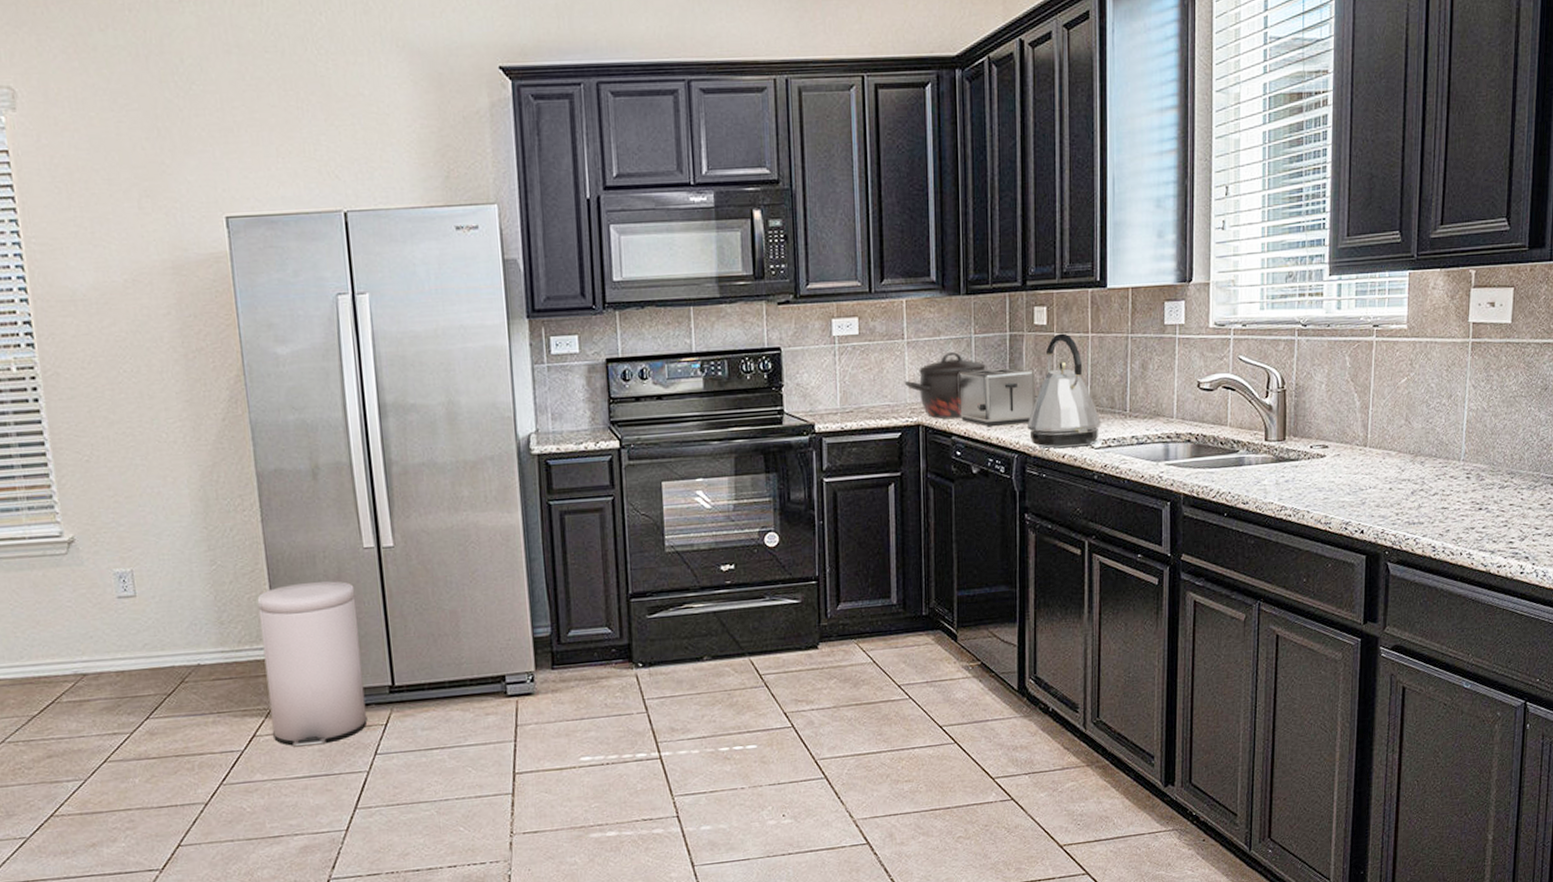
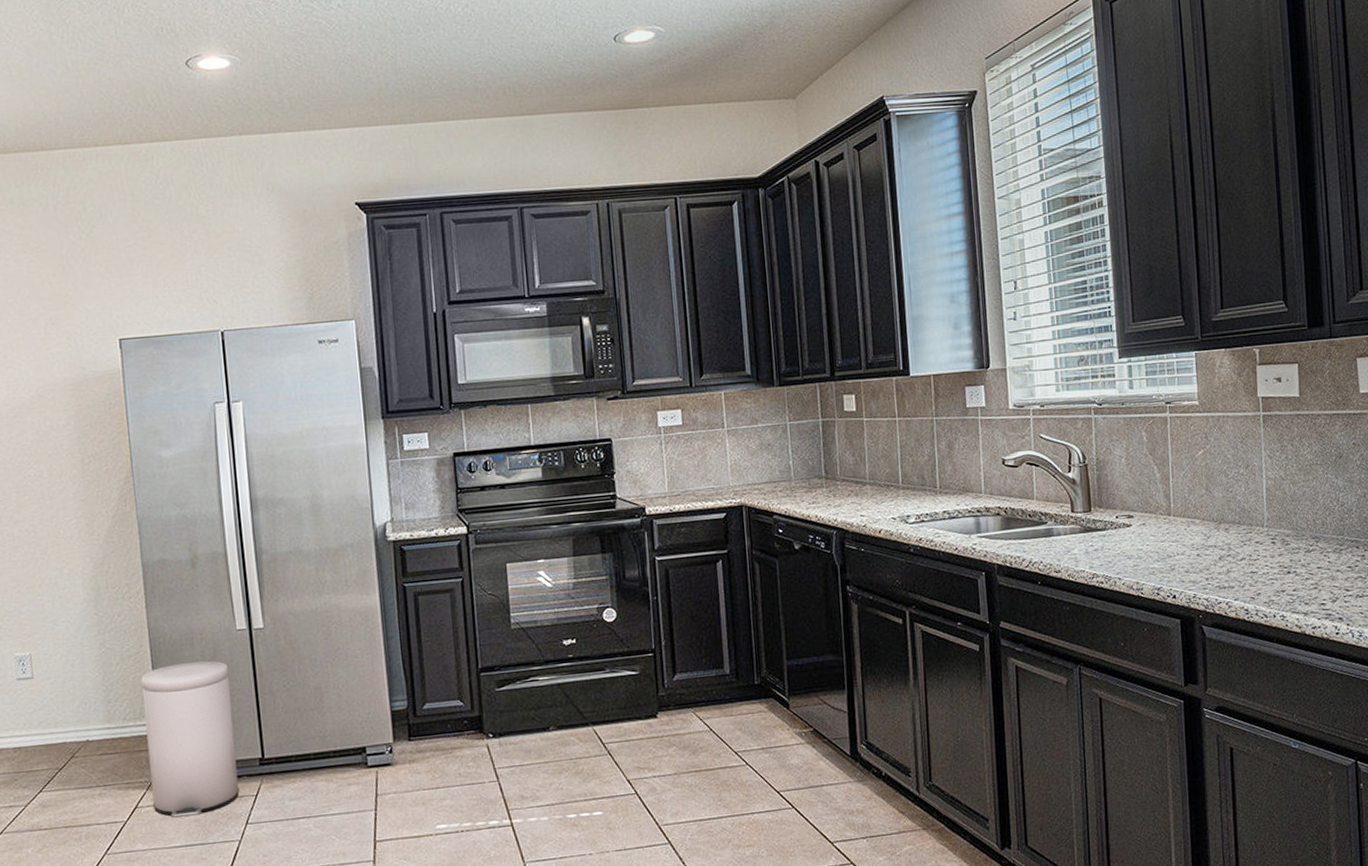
cooking pot: present [904,352,986,420] -> none [726,438,802,501]
toaster: present [959,367,1035,428] -> none [777,451,850,507]
kettle: present [1028,333,1102,449] -> none [844,418,914,525]

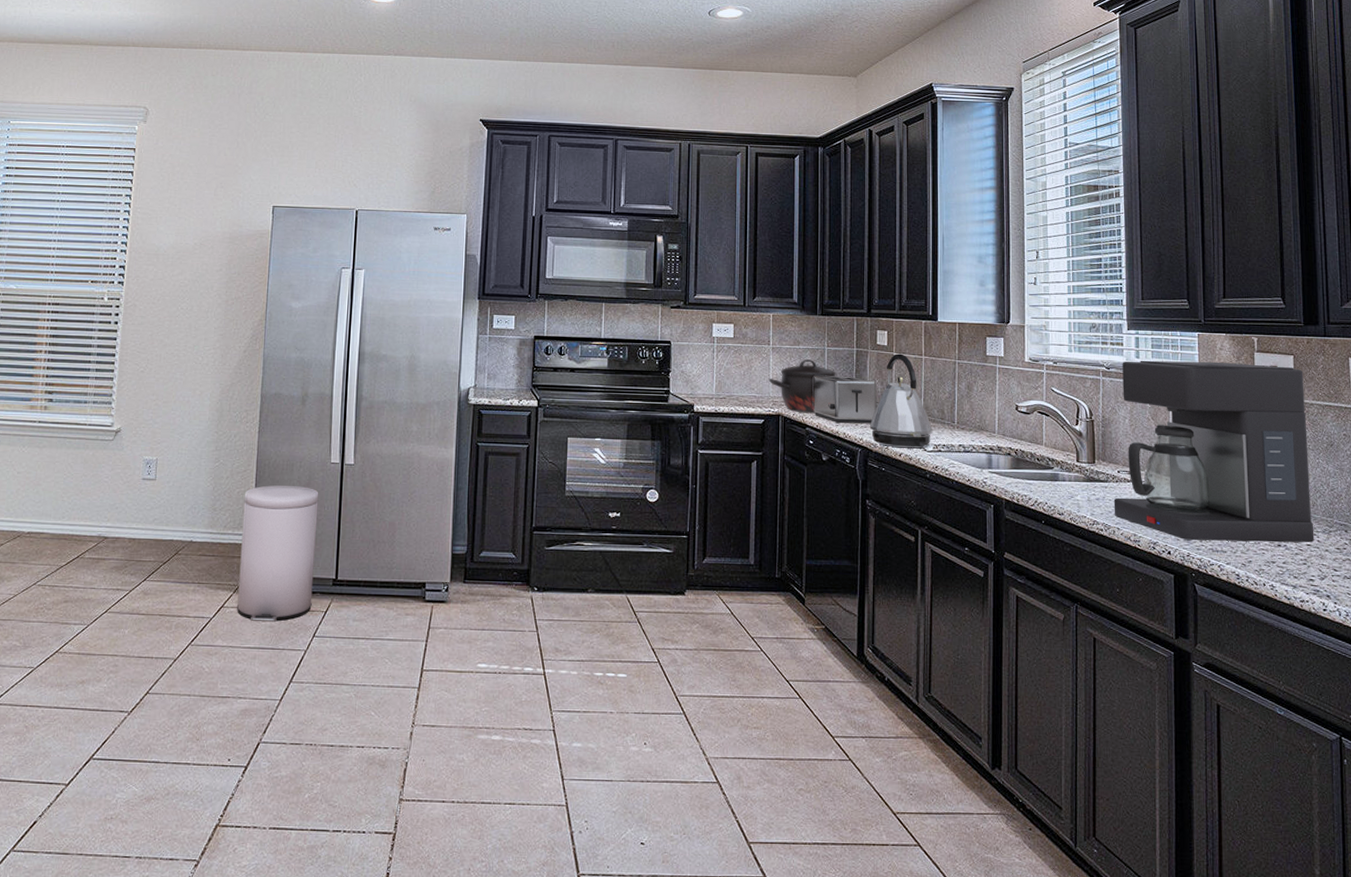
cooking pot: none [726,438,802,501] -> present [768,359,836,414]
toaster: none [777,451,850,507] -> present [813,375,877,424]
kettle: none [844,418,914,525] -> present [870,353,934,449]
coffee maker: none [1113,377,1325,581] -> present [1113,360,1315,543]

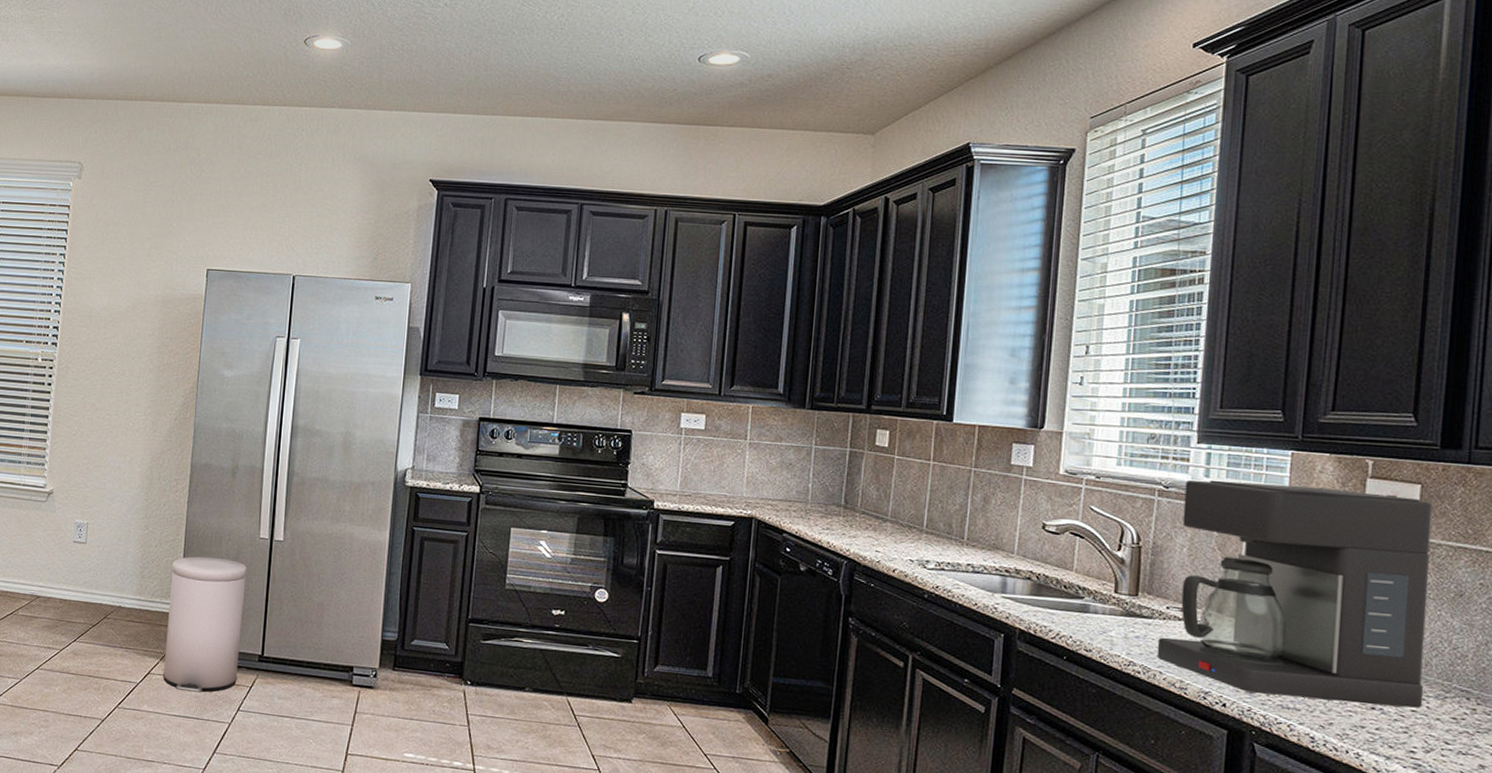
cooking pot: present [768,359,836,414] -> none [742,458,824,519]
toaster: present [813,375,877,424] -> none [793,477,872,534]
kettle: present [870,353,934,449] -> none [860,457,937,565]

